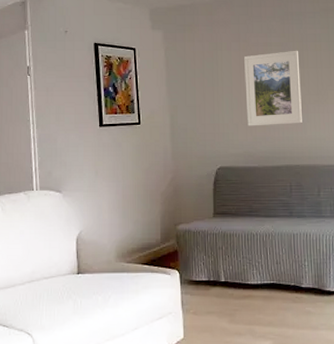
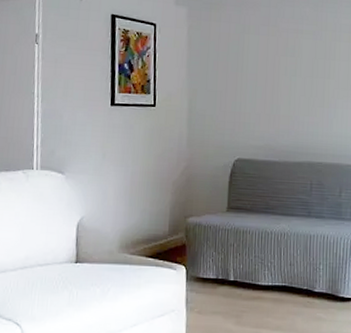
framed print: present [244,50,302,126] -> none [270,40,331,119]

